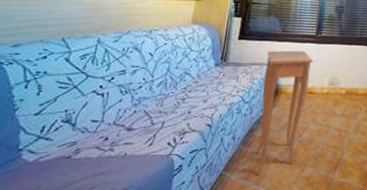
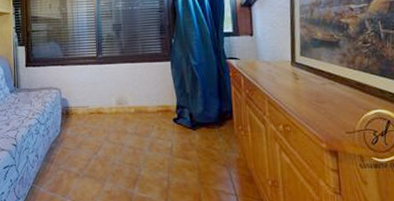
side table: present [256,50,313,176] -> none [53,72,98,189]

